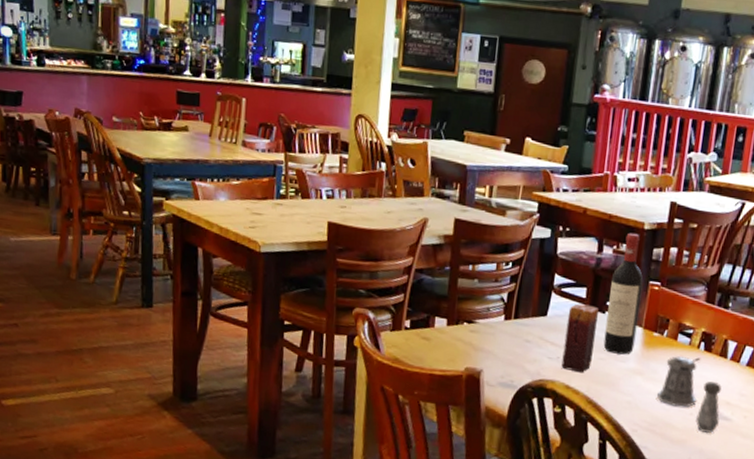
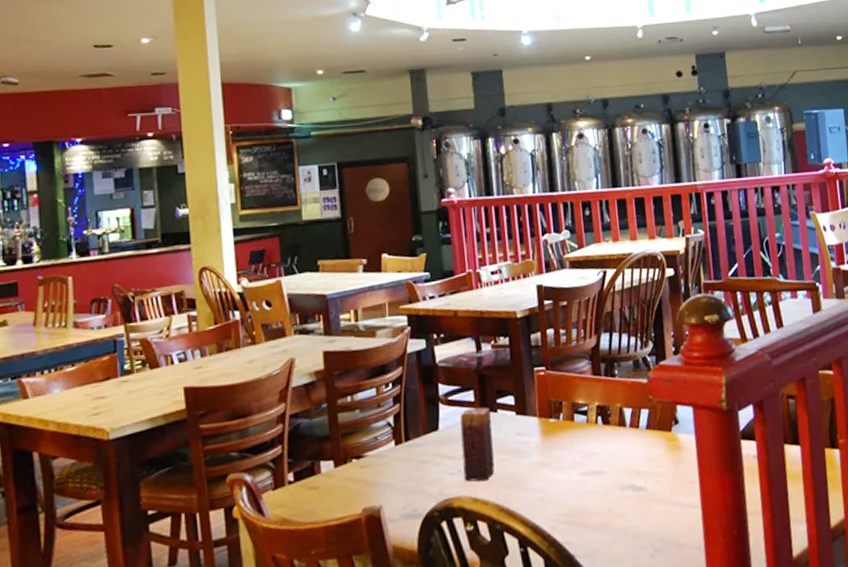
wine bottle: present [603,232,644,355] -> none [496,323,534,452]
pepper shaker: present [657,356,701,407] -> none [568,433,609,491]
salt shaker: present [695,381,722,434] -> none [610,452,635,511]

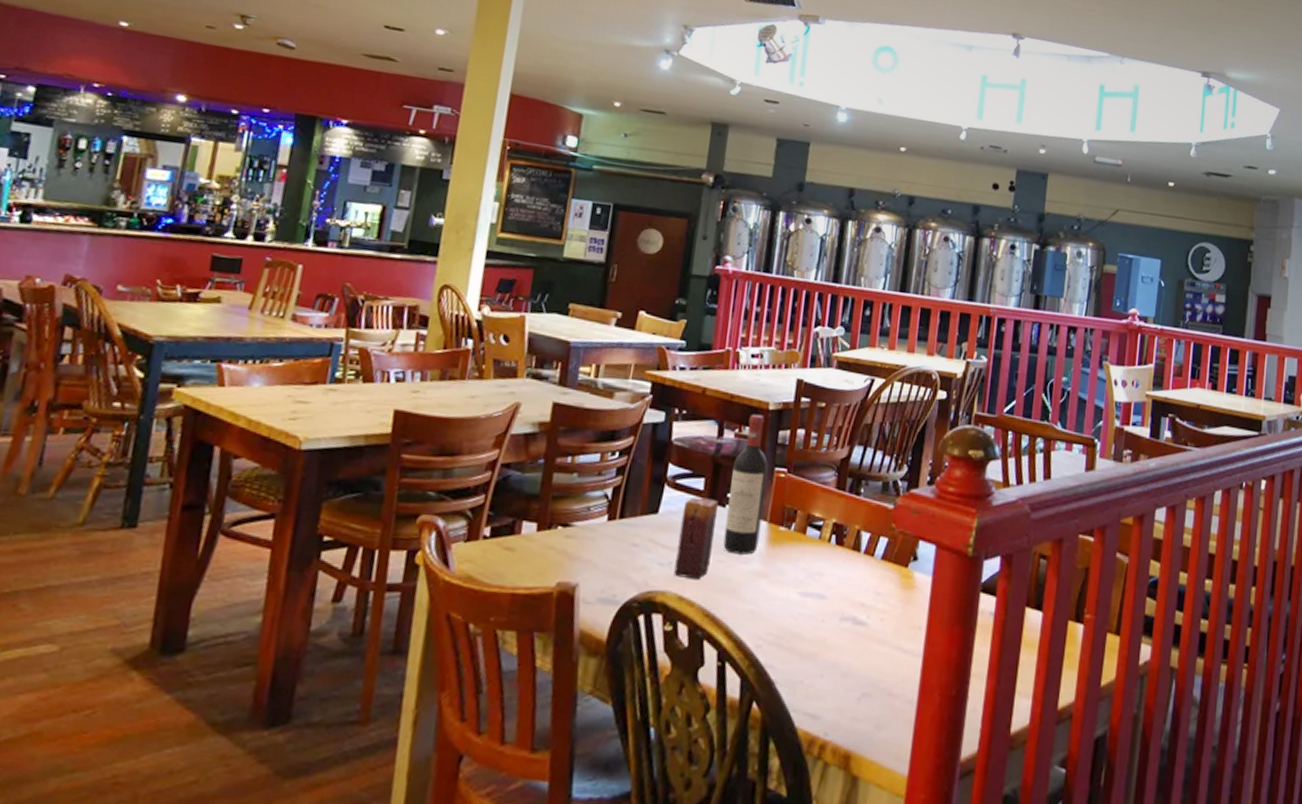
wine bottle: none [496,323,534,452] -> present [723,414,768,555]

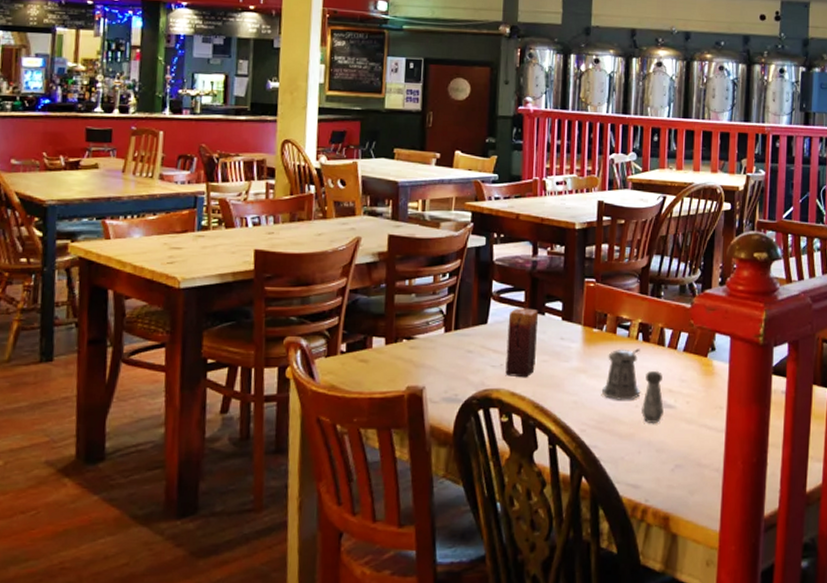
wine bottle: present [723,414,768,555] -> none [545,233,579,354]
pepper shaker: none [784,553,832,613] -> present [602,349,641,400]
salt shaker: none [827,579,855,643] -> present [640,370,664,424]

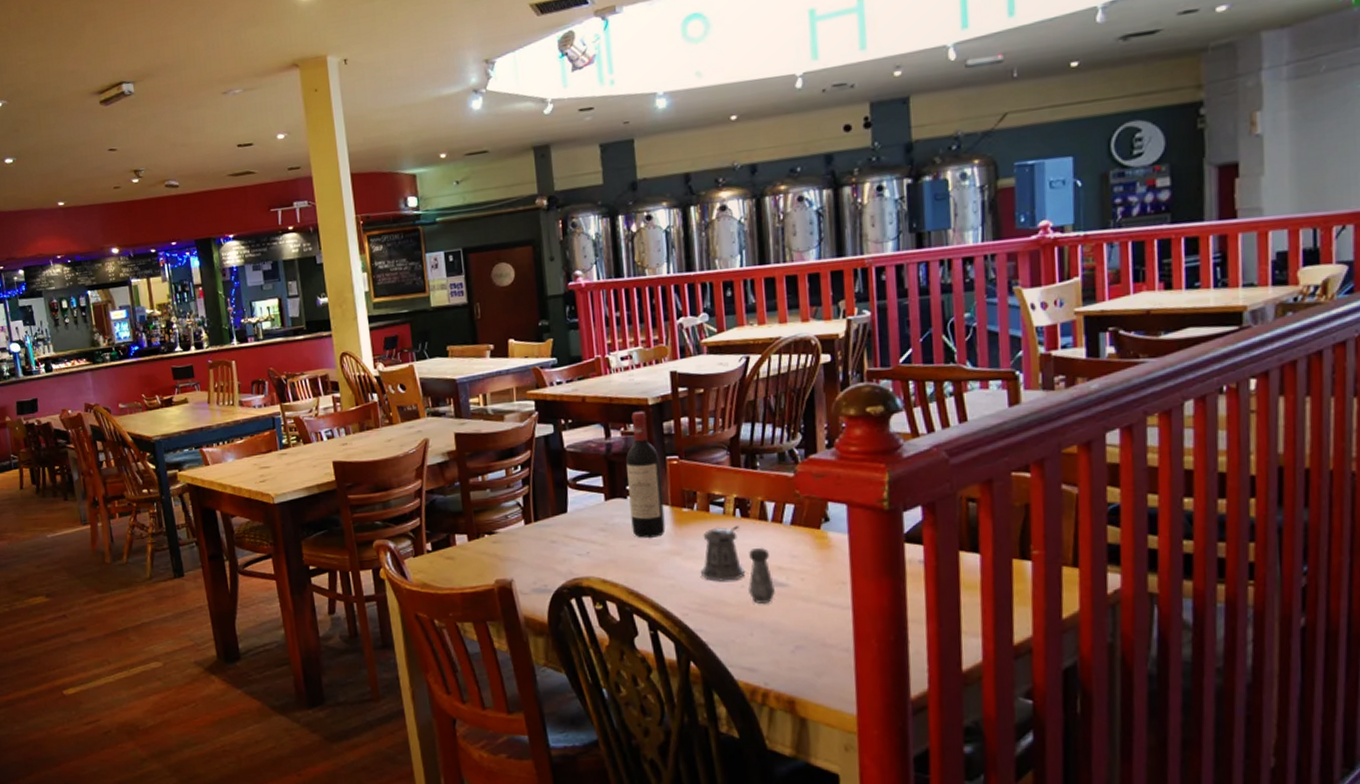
candle: present [505,308,539,378] -> none [588,493,624,565]
wine bottle: none [545,233,579,354] -> present [626,411,666,538]

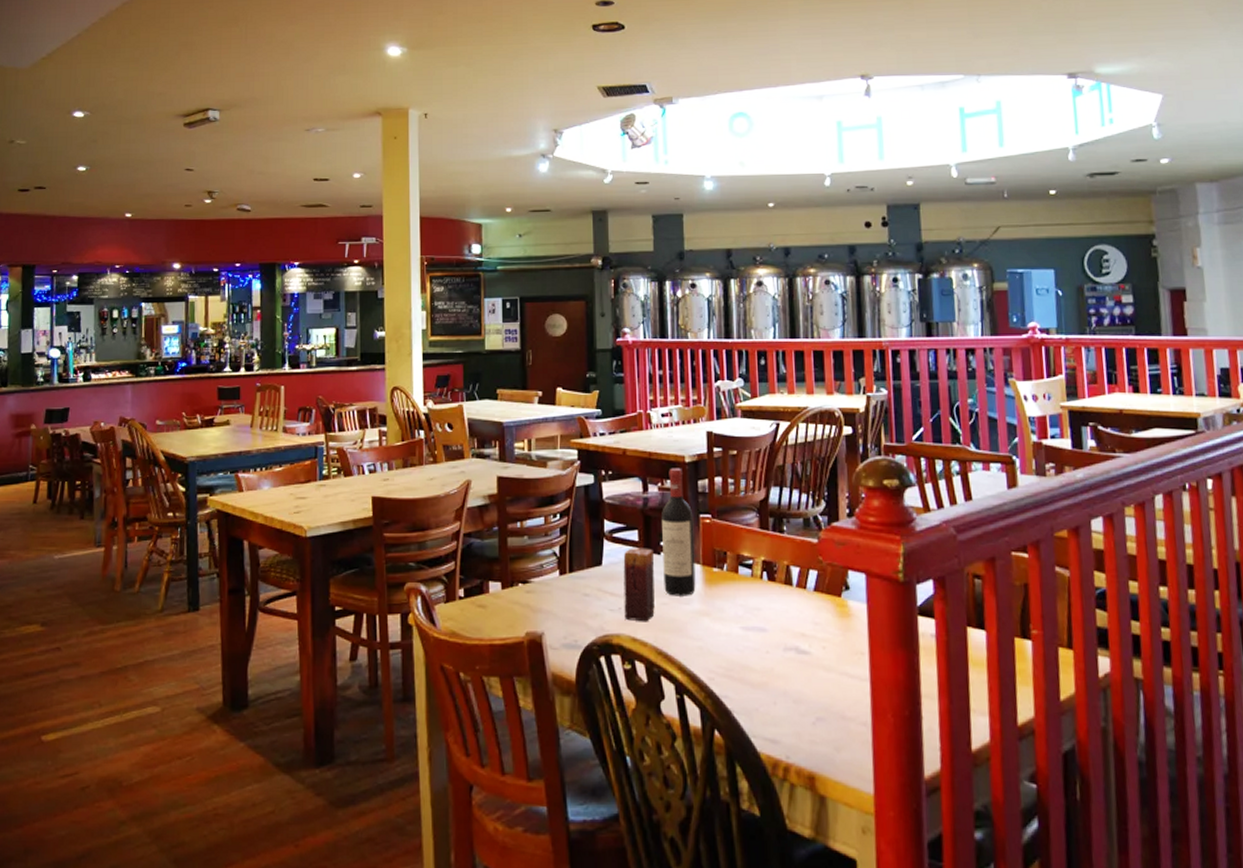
candle: none [588,493,624,565] -> present [623,548,655,622]
pepper shaker: present [701,525,746,581] -> none [728,589,771,646]
salt shaker: present [747,547,775,605] -> none [772,612,798,672]

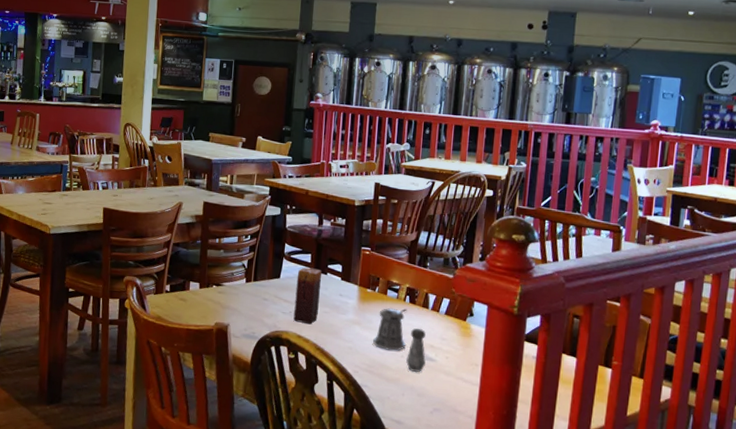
wine bottle: present [662,468,696,596] -> none [327,208,357,308]
pepper shaker: none [728,589,771,646] -> present [373,308,407,351]
salt shaker: none [772,612,798,672] -> present [405,328,426,373]

